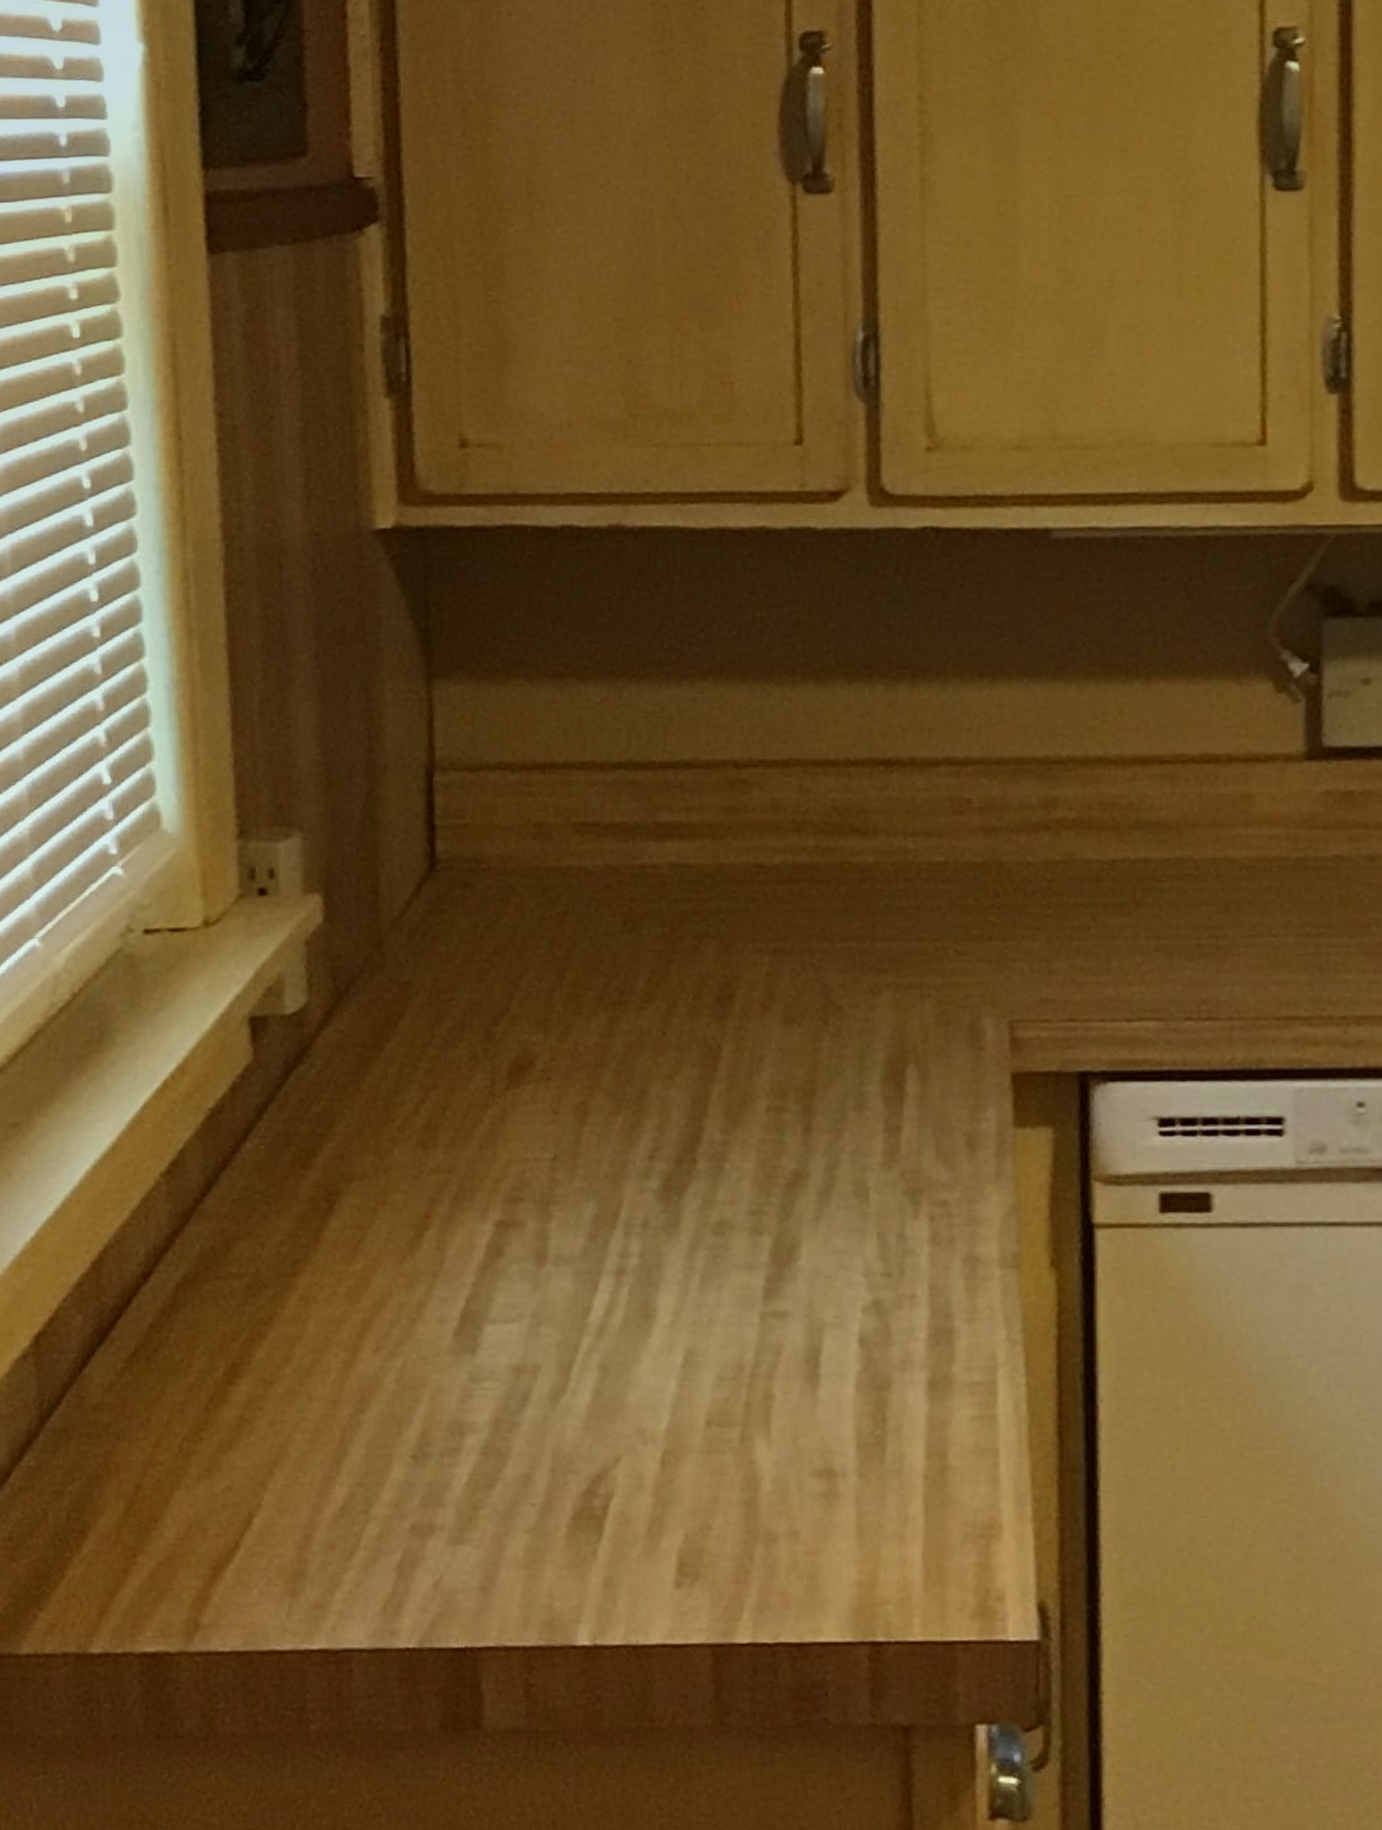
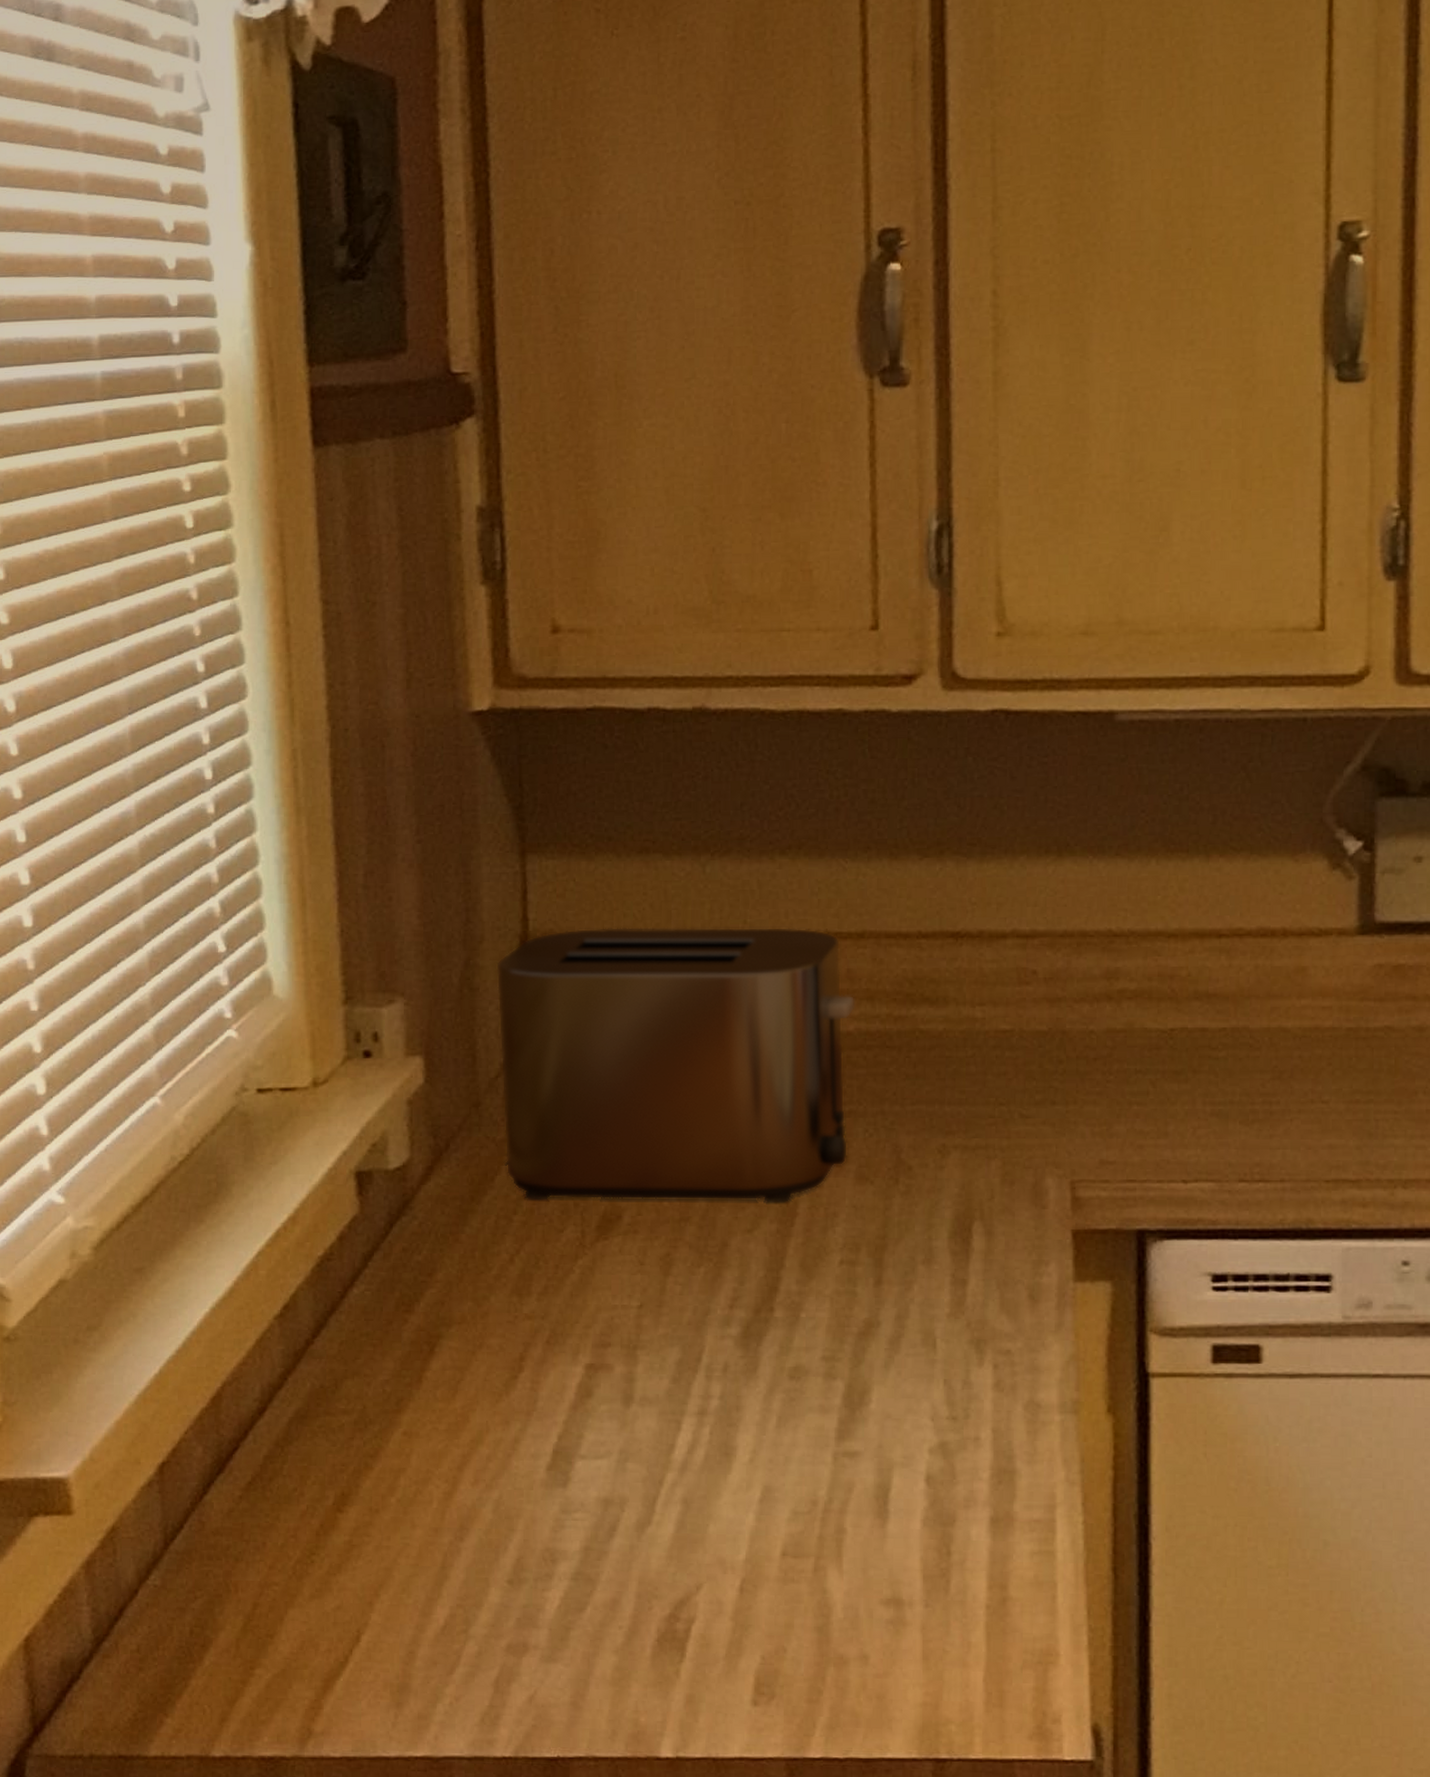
toaster: none [400,755,781,1046] -> present [496,927,855,1202]

